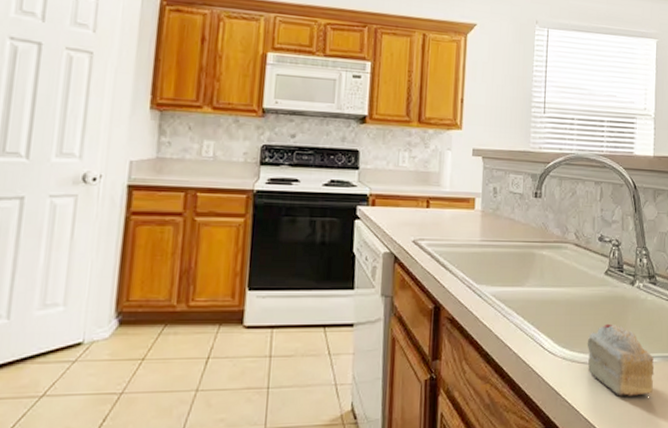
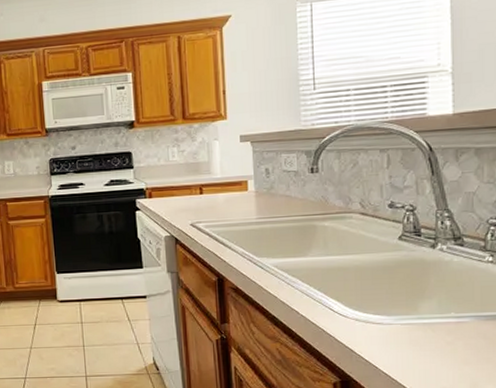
cake slice: present [587,323,655,396] -> none [382,286,466,354]

